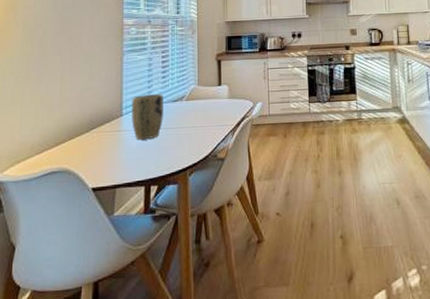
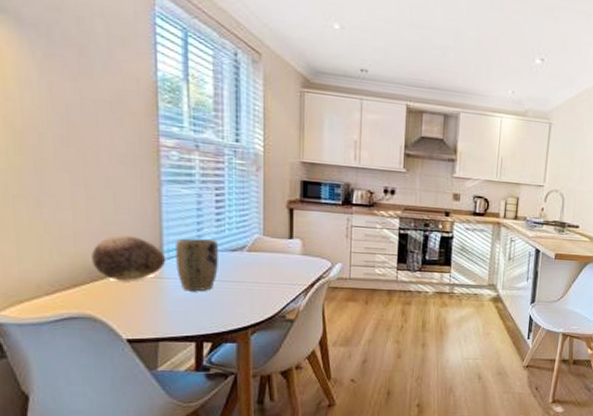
decorative egg: none [71,98,125,137] -> present [91,235,166,281]

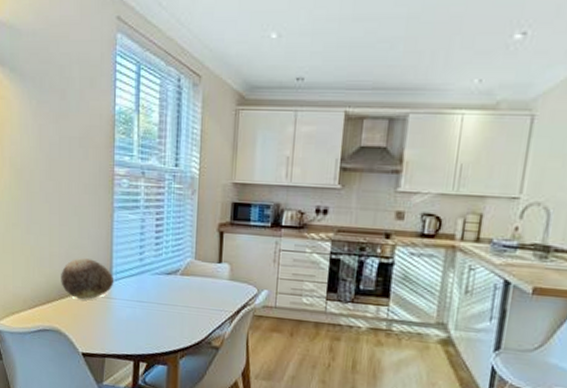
plant pot: present [176,238,218,292] -> none [122,261,156,313]

